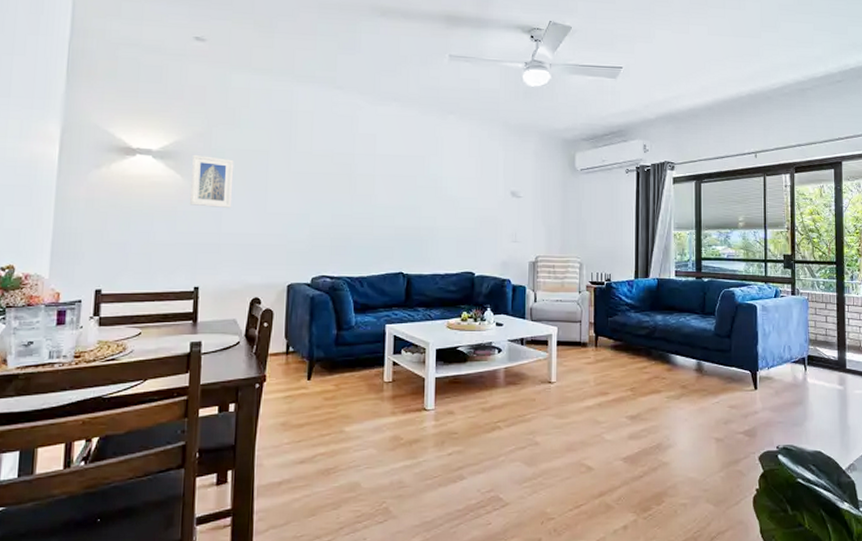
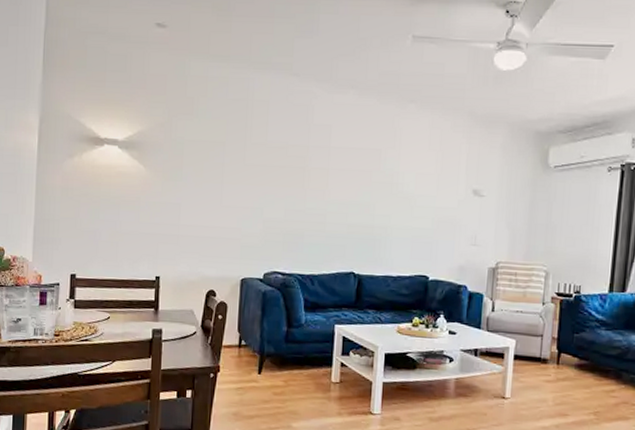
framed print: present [190,154,234,209] -> none [152,145,193,201]

